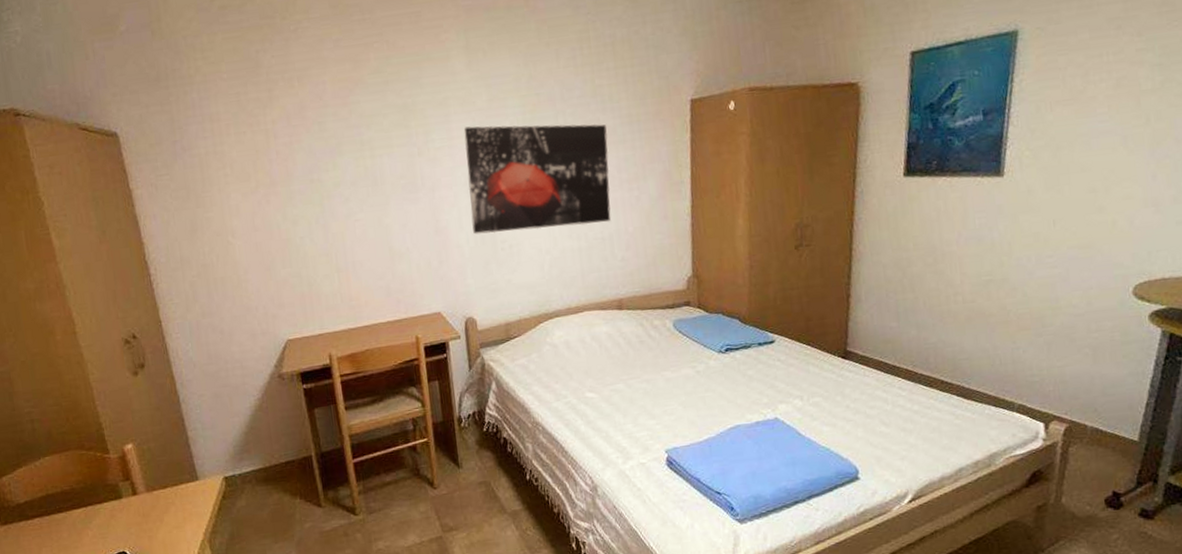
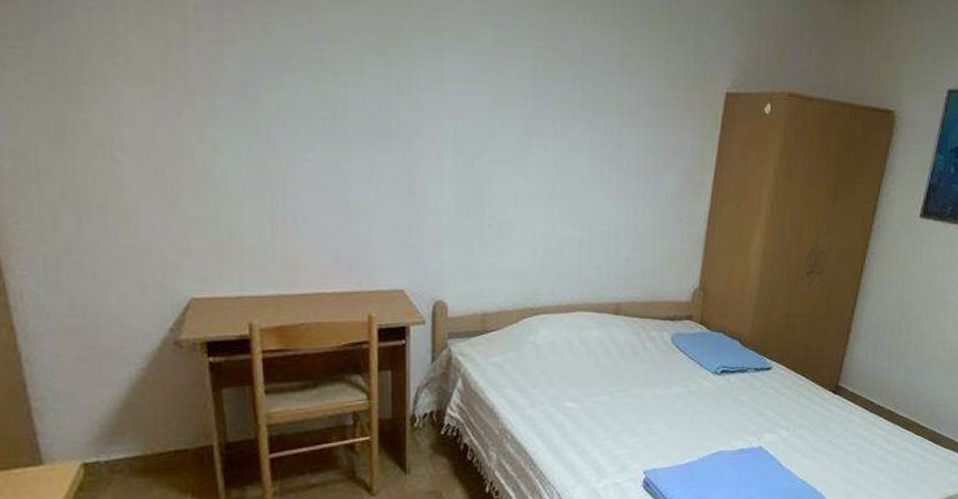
wall art: present [464,124,611,235] -> none [456,70,629,215]

